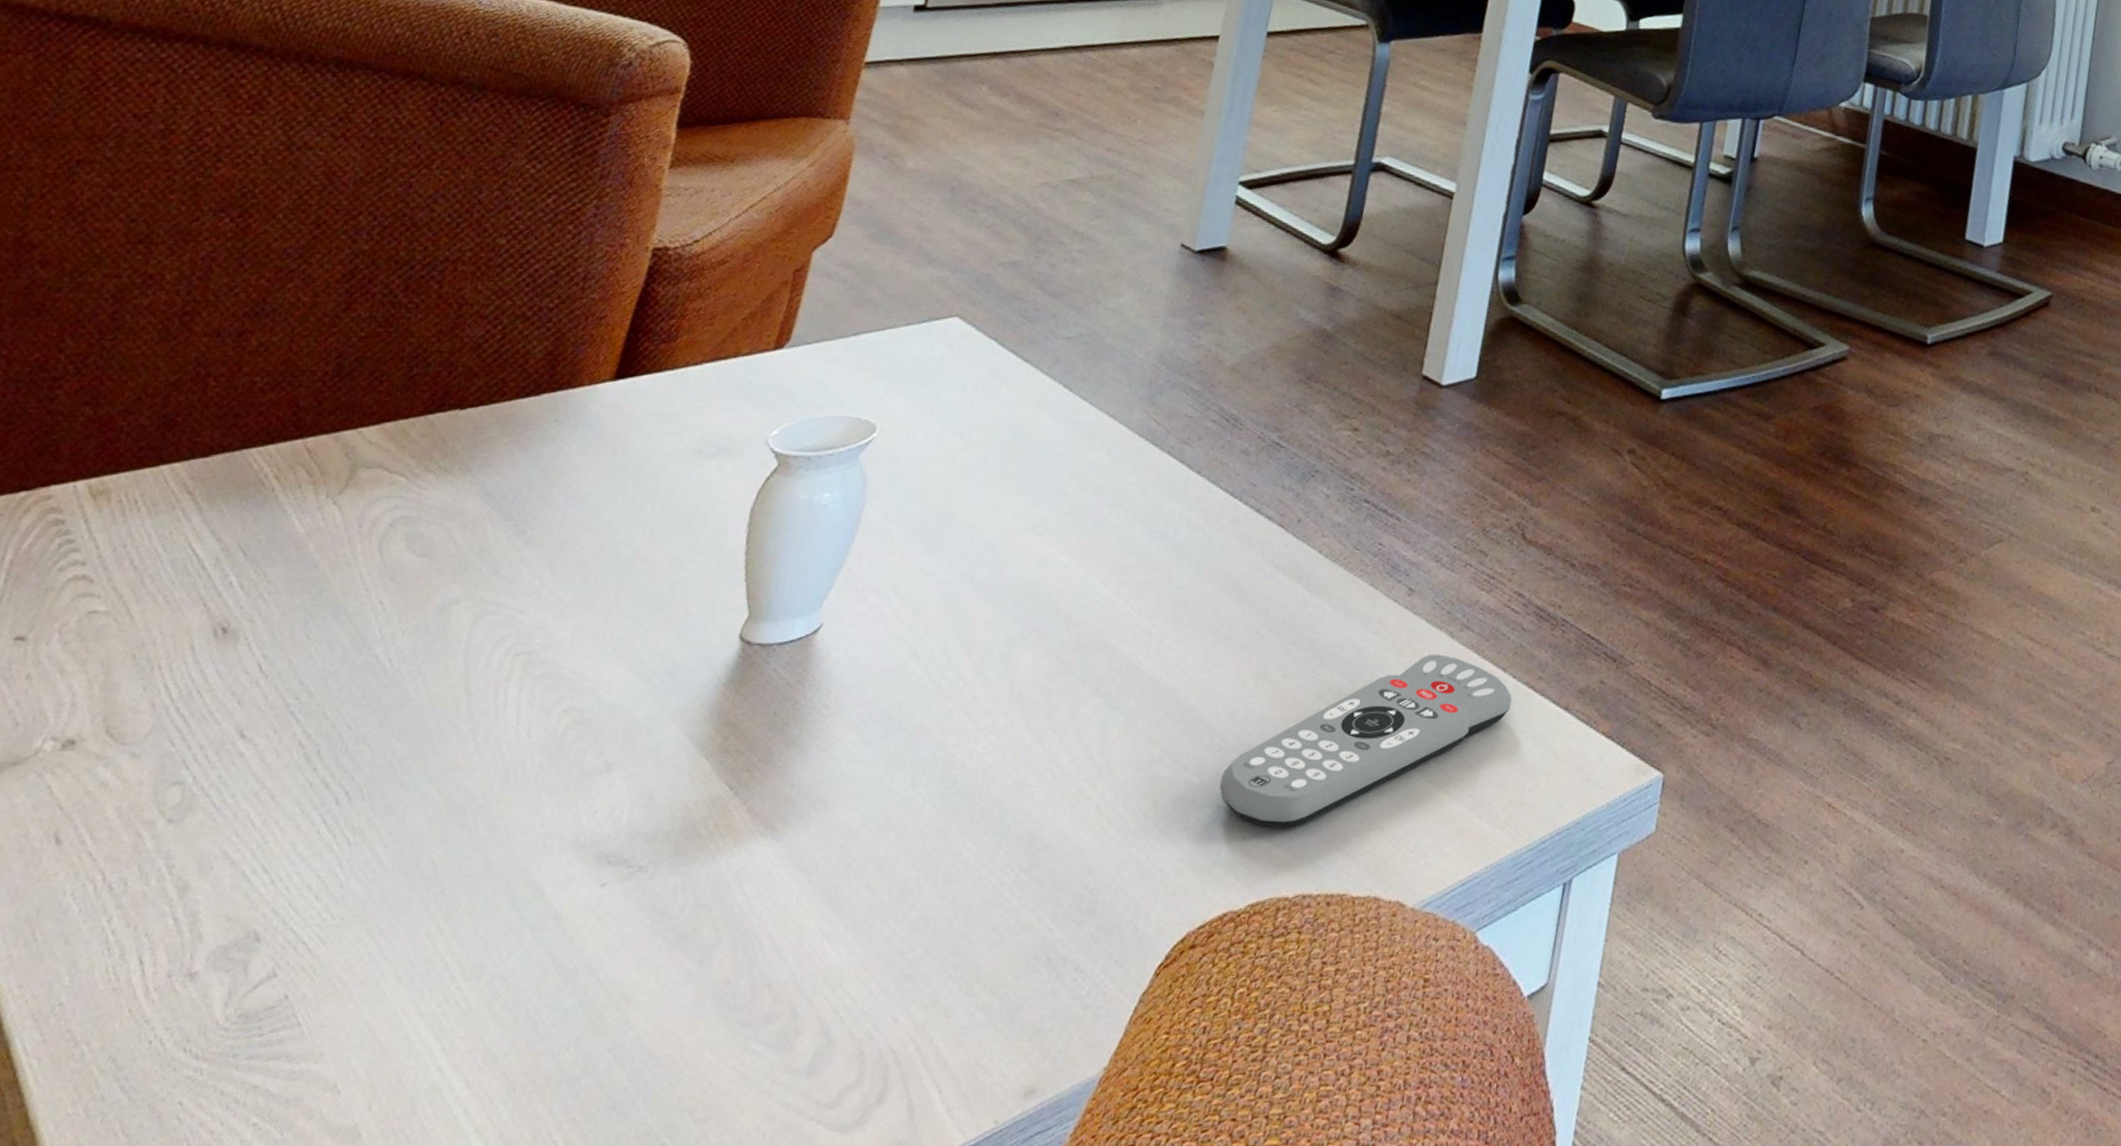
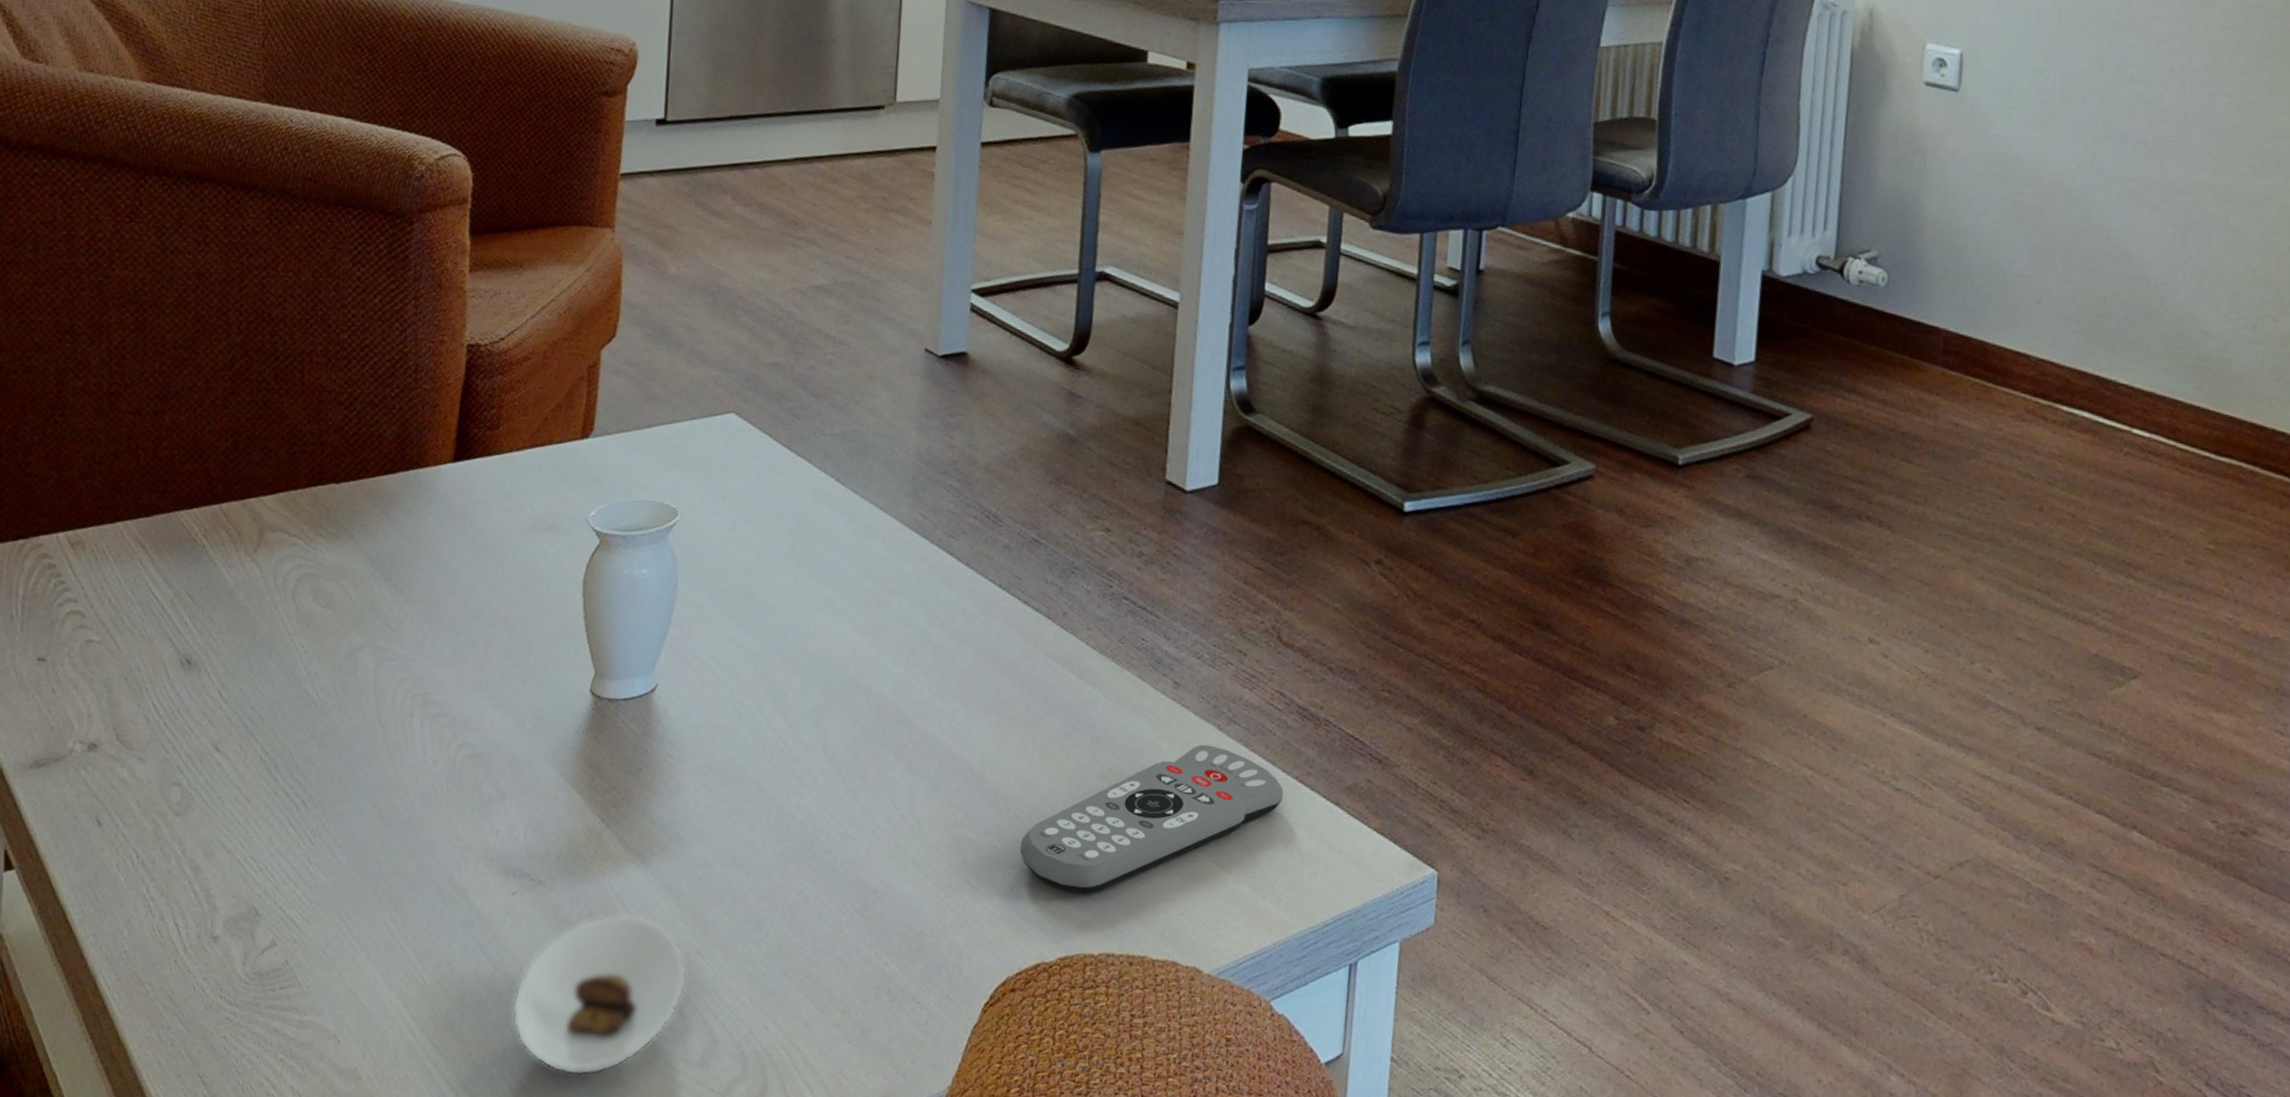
saucer: none [575,898,808,1103] -> present [512,913,687,1076]

